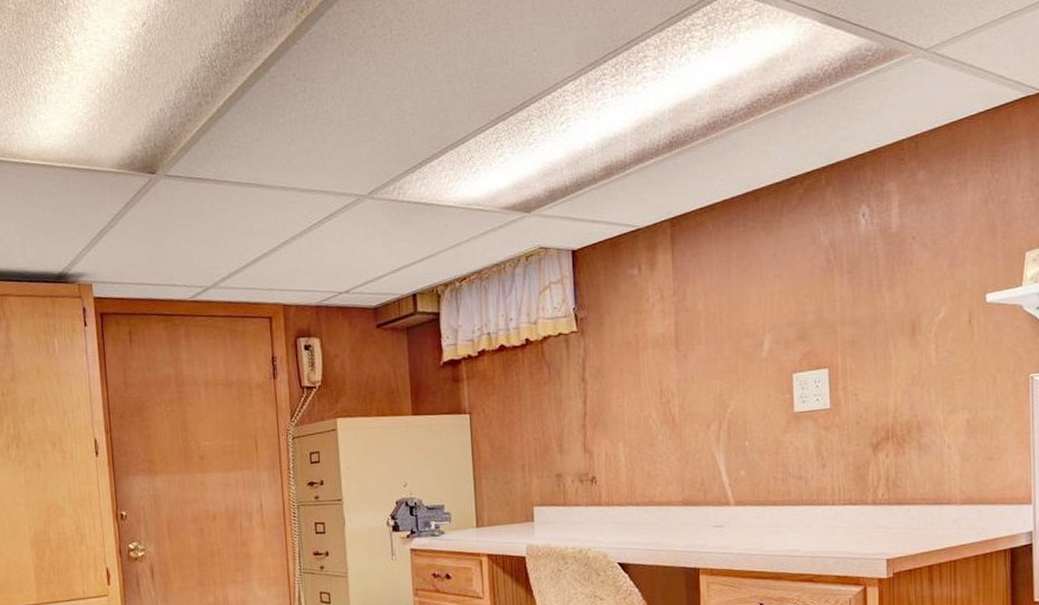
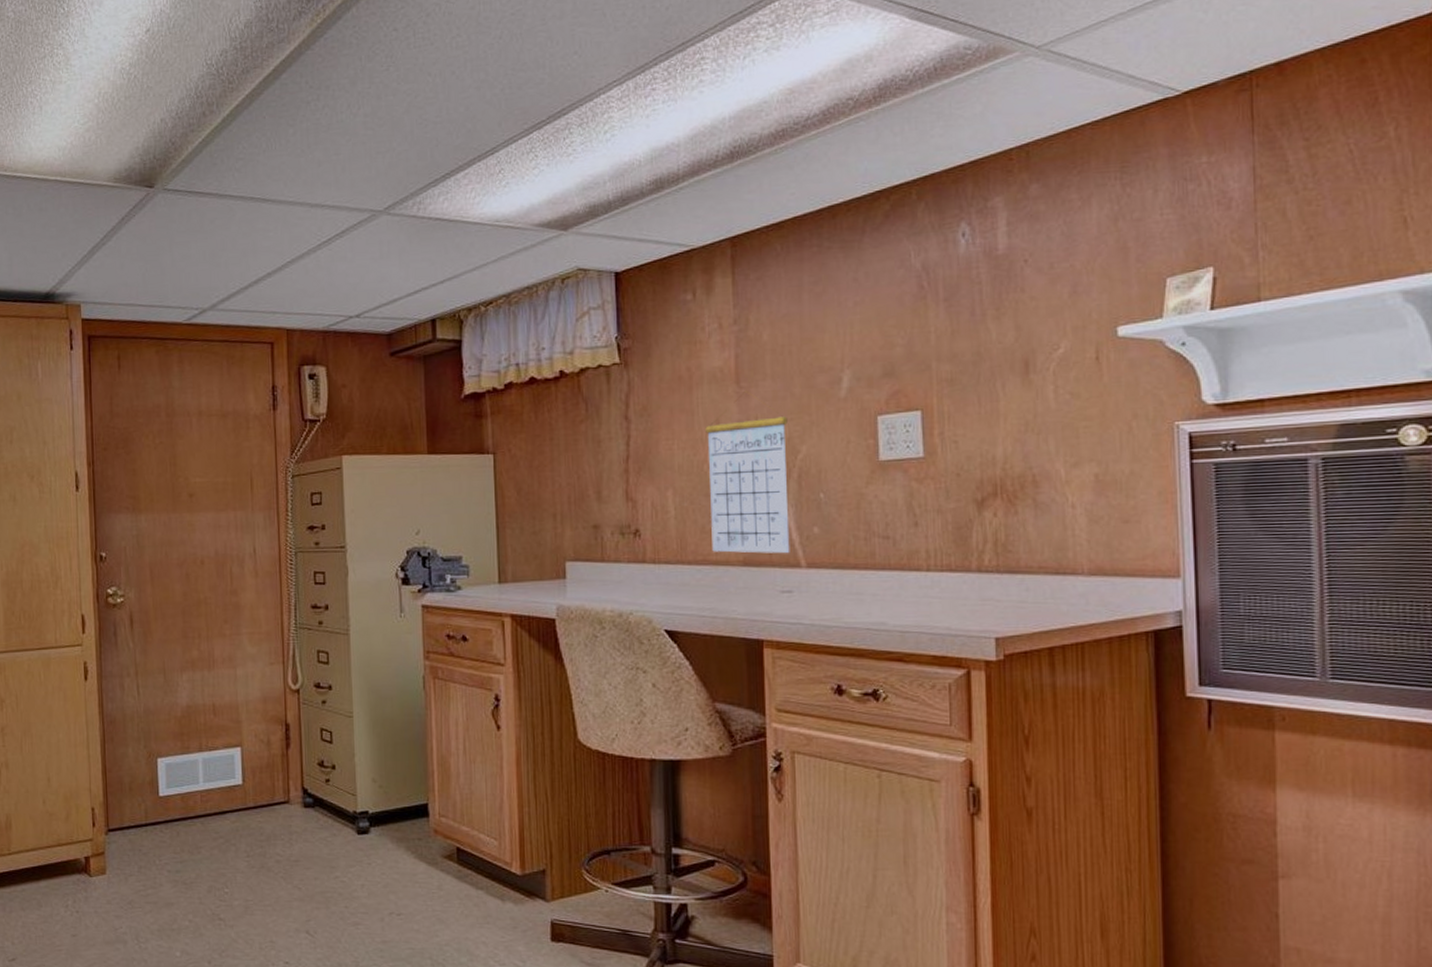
calendar: none [650,353,721,495] -> present [705,390,790,554]

